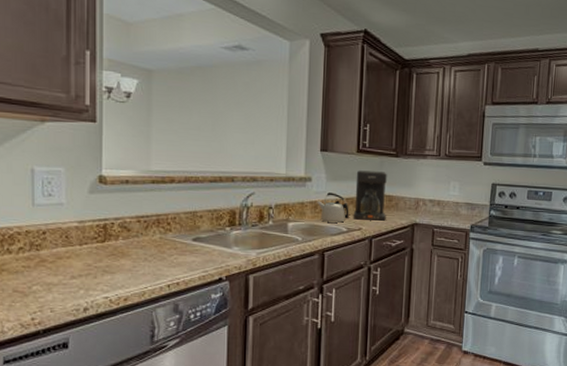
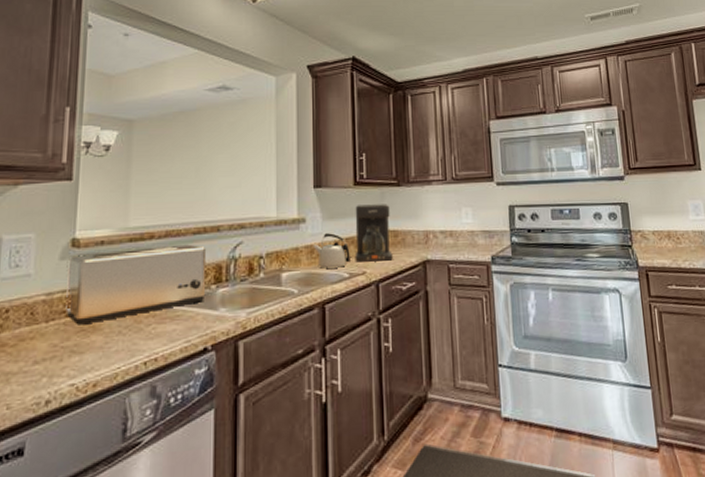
toaster: none [97,190,222,250] -> present [66,244,207,325]

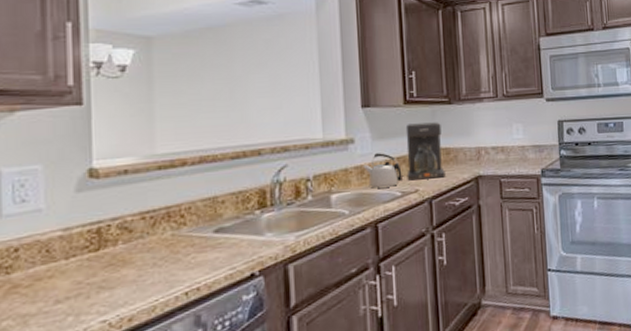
toaster: present [66,244,207,325] -> none [86,169,250,260]

